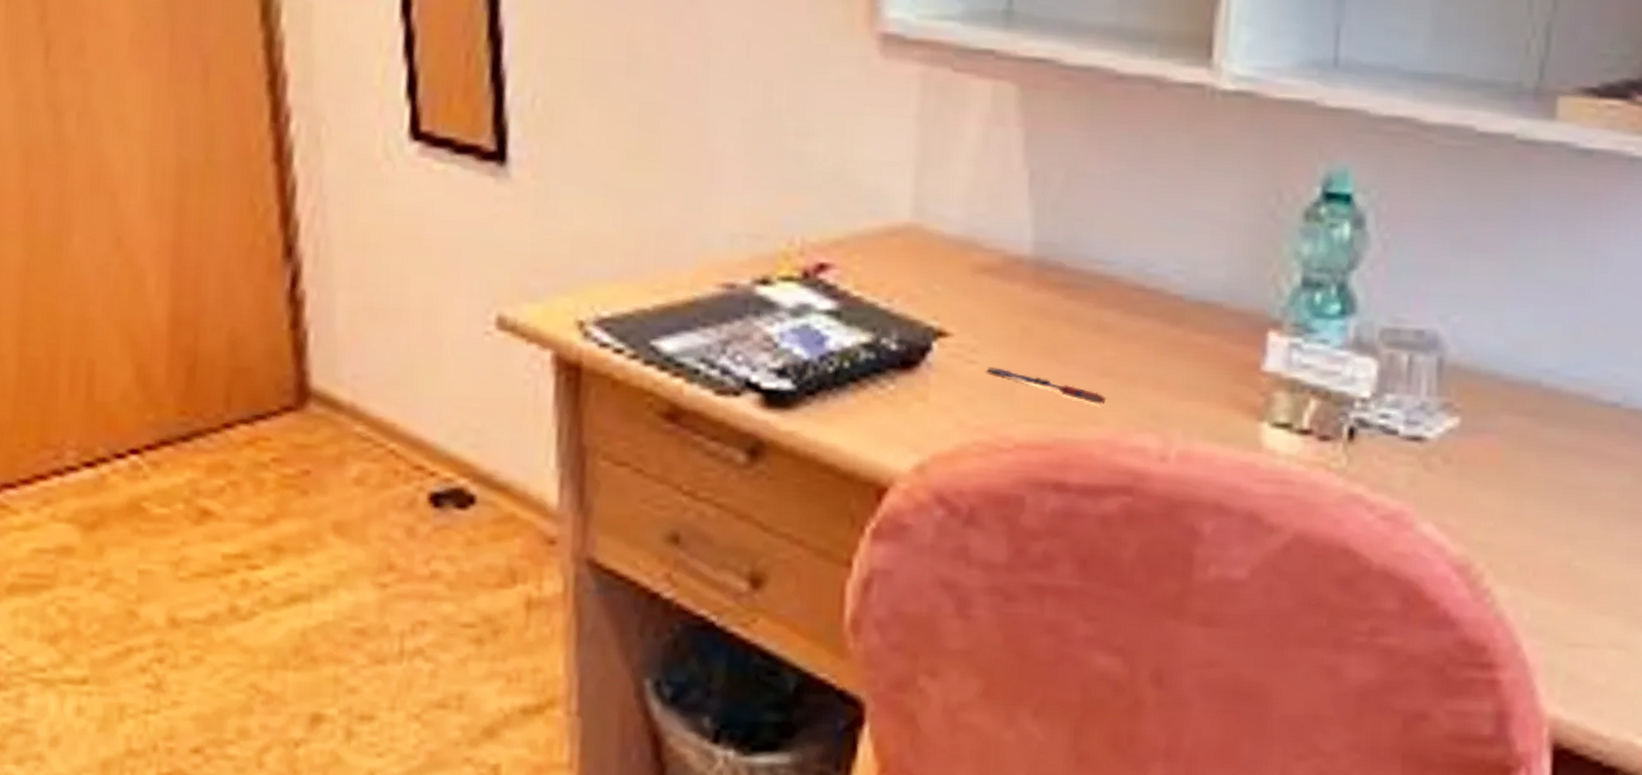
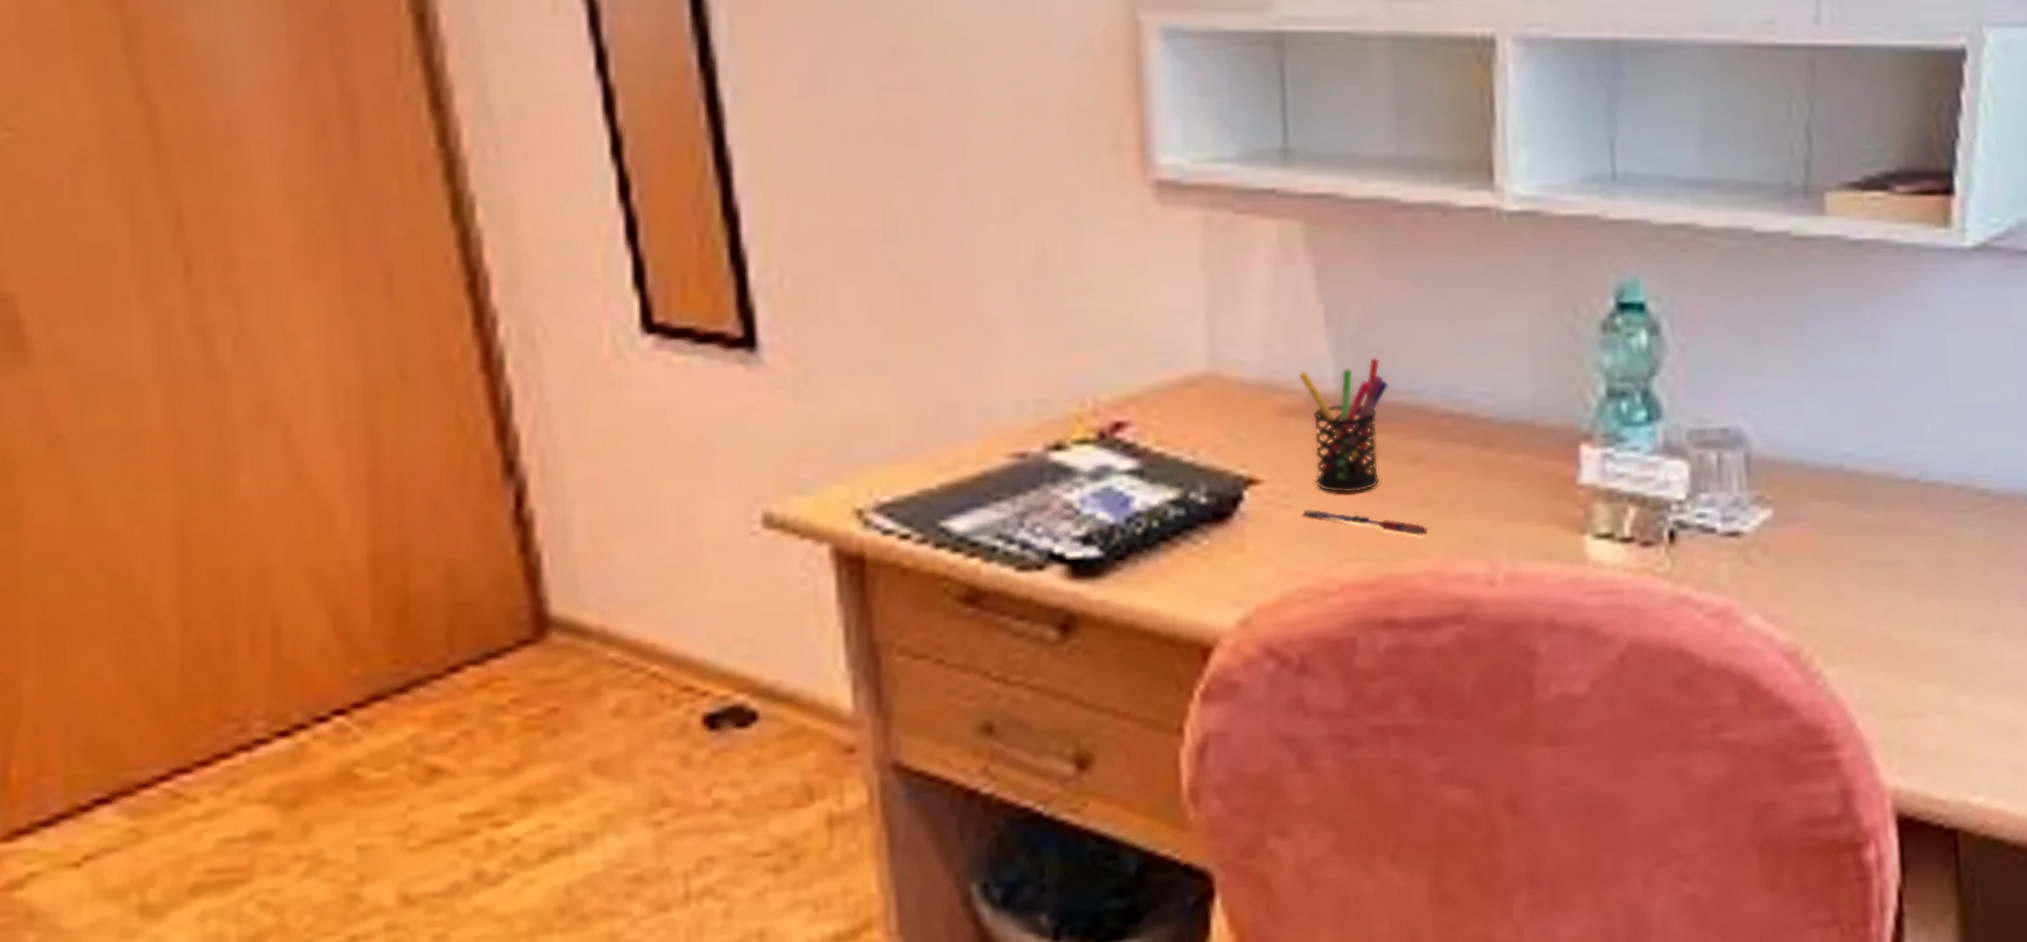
pen holder: none [996,224,1084,356] -> present [1298,357,1389,494]

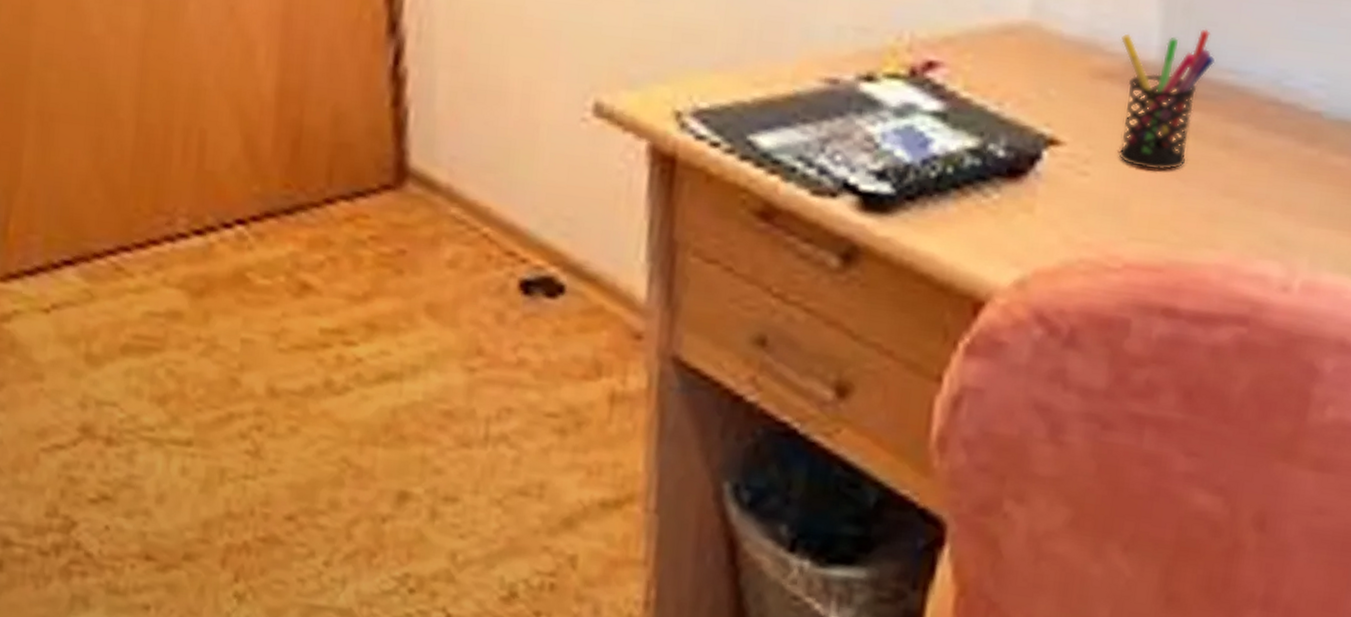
pen: present [1303,509,1428,537] -> none [1100,179,1228,227]

